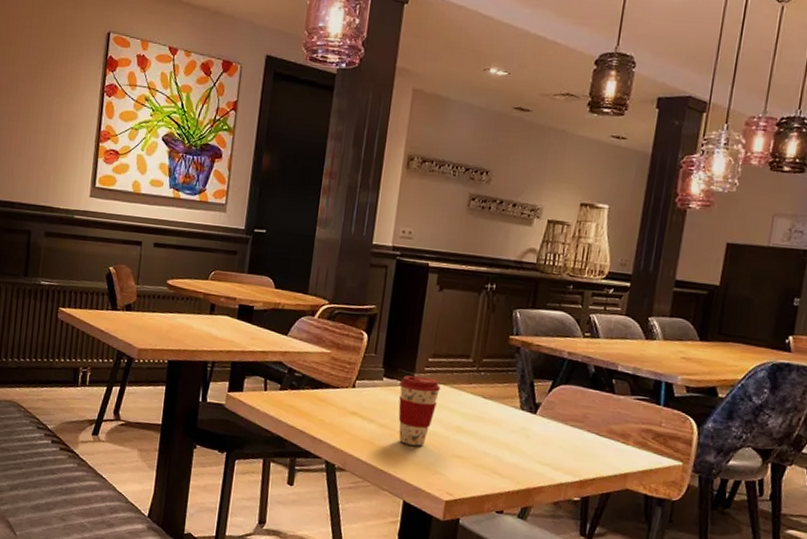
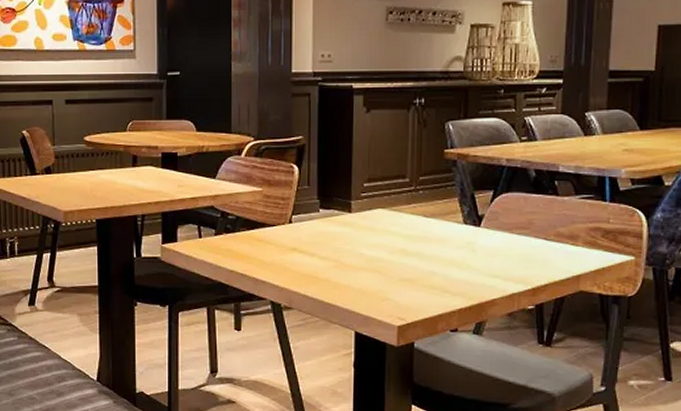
coffee cup: present [398,375,441,446] -> none [337,203,380,274]

